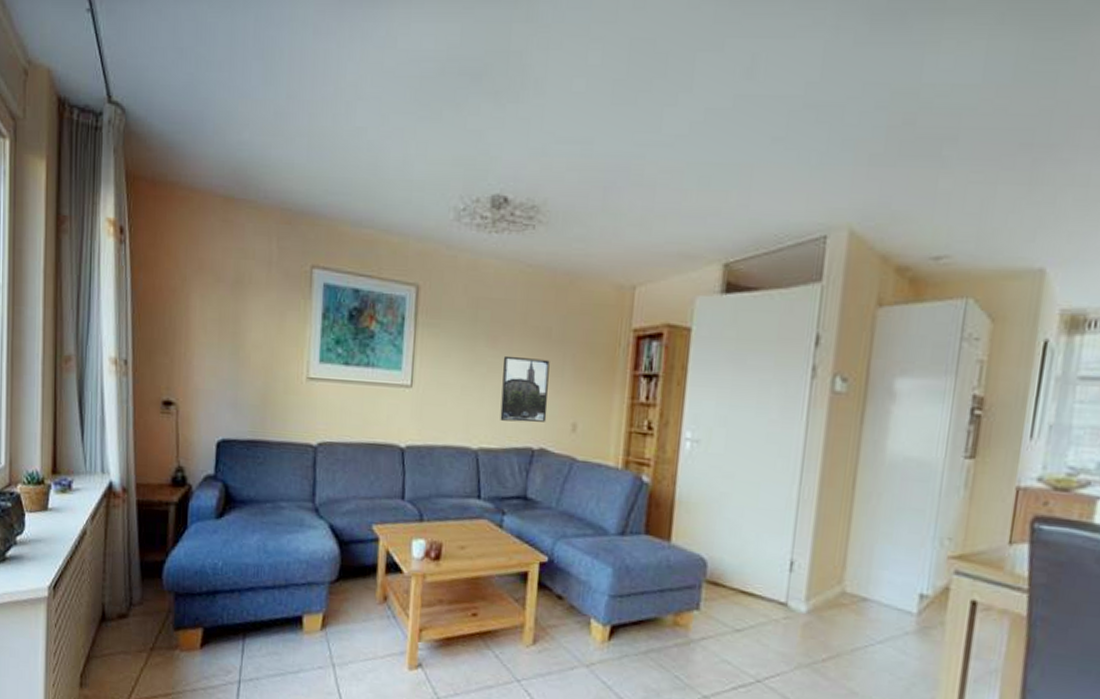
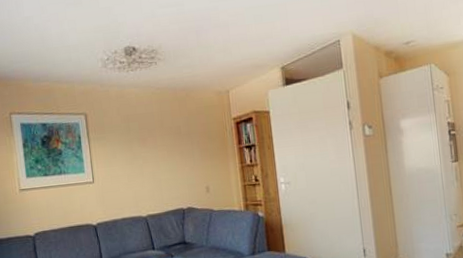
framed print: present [500,355,550,423] -> none [152,148,189,194]

